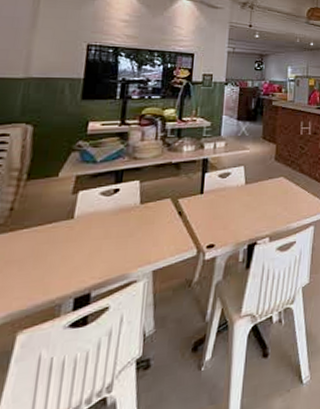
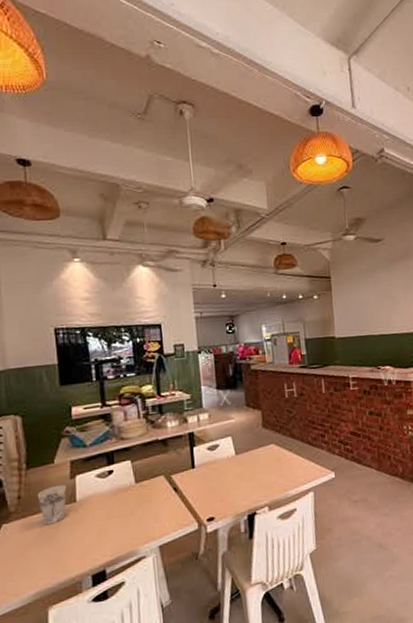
cup: none [32,199,67,241] -> present [37,484,67,525]

